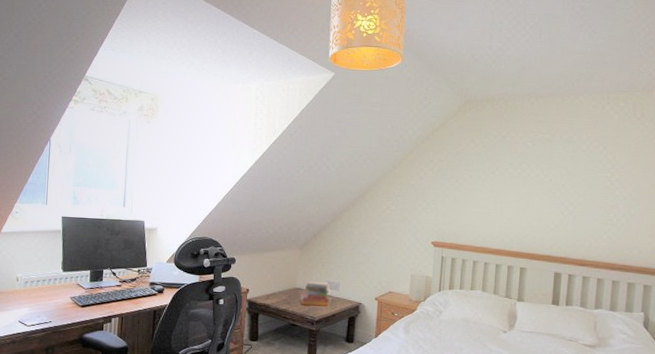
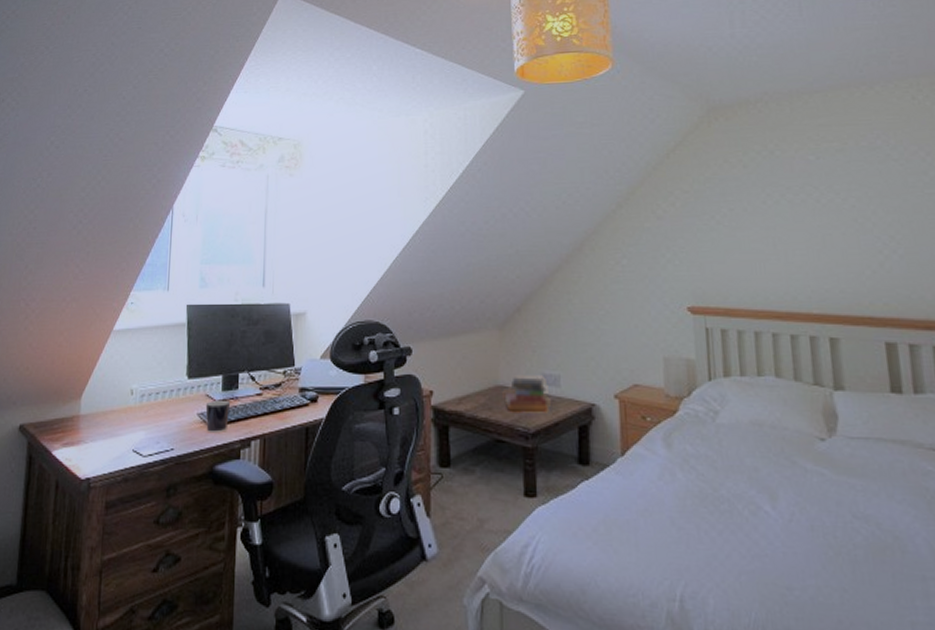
mug: none [76,288,97,312] -> present [205,399,231,434]

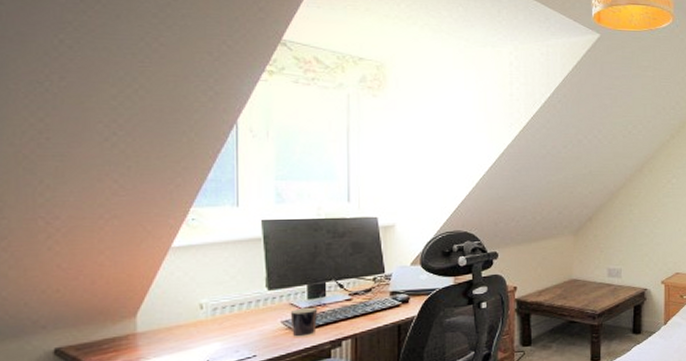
books: present [505,377,549,412] -> none [578,271,612,299]

